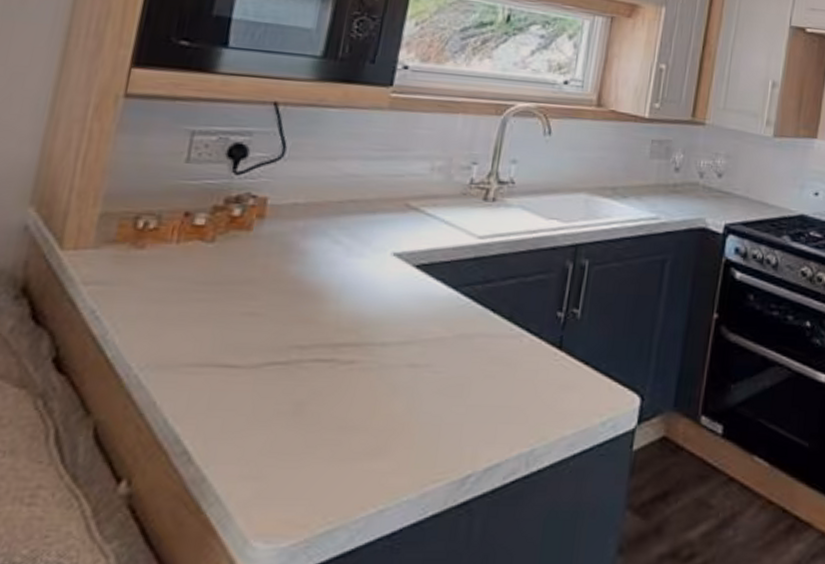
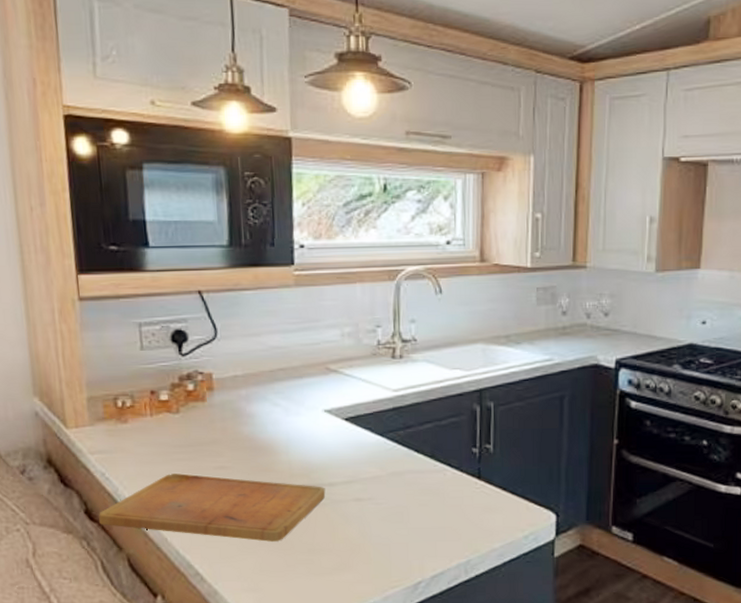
cutting board: none [69,317,376,414] -> present [99,473,326,542]

